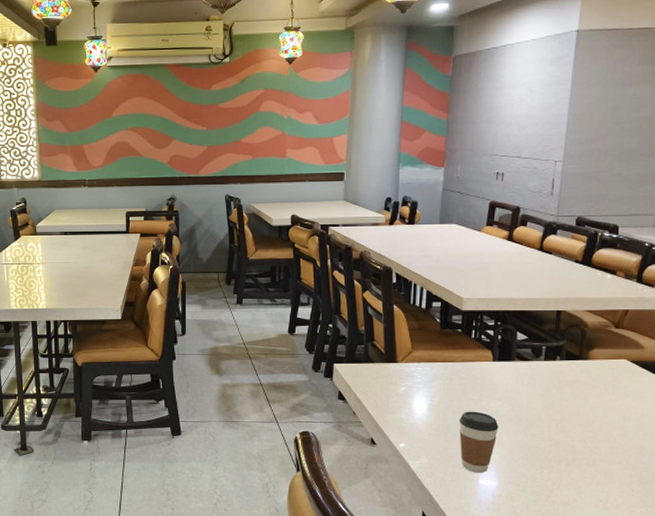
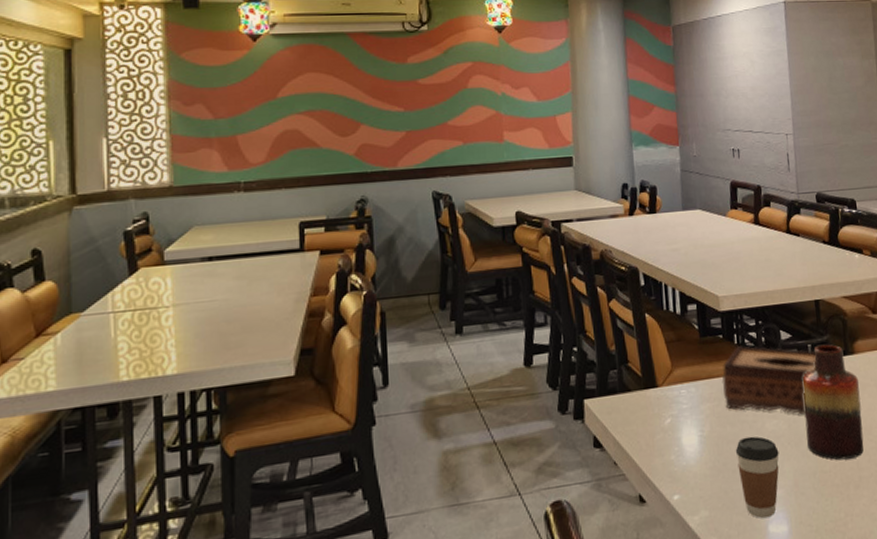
tissue box: none [455,339,549,401] -> present [721,345,816,415]
vase: none [527,348,589,442] -> present [802,344,864,460]

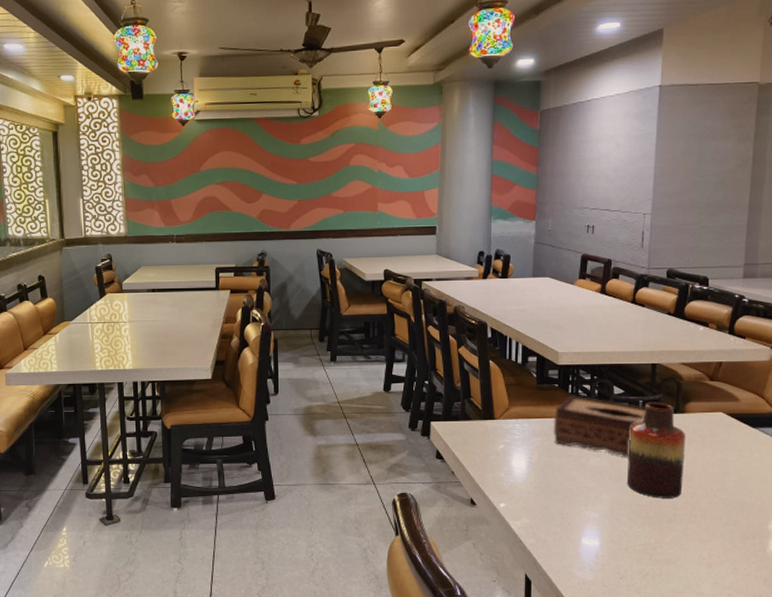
coffee cup: present [735,436,779,519] -> none [559,468,599,533]

